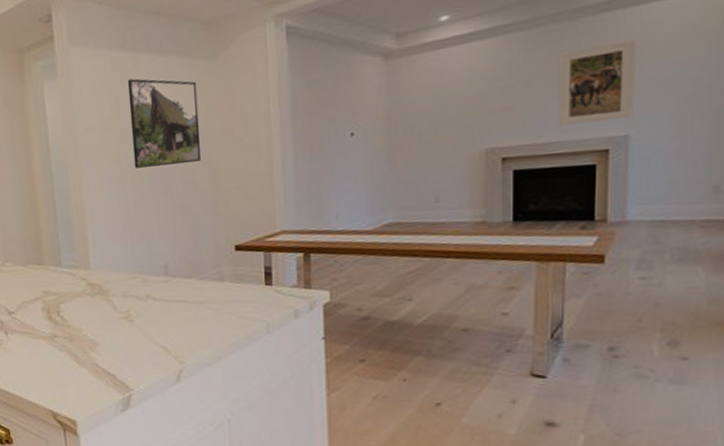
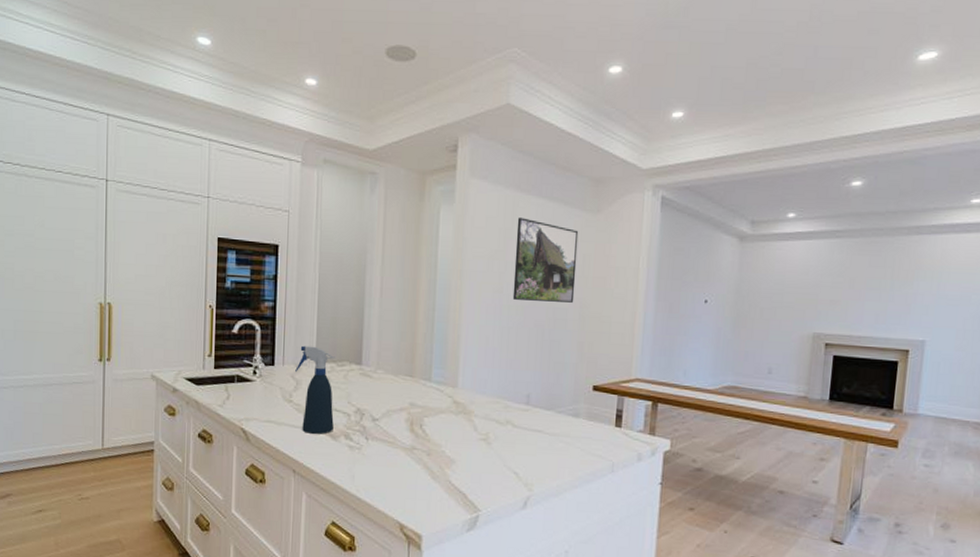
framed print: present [558,40,636,126] -> none [871,261,937,327]

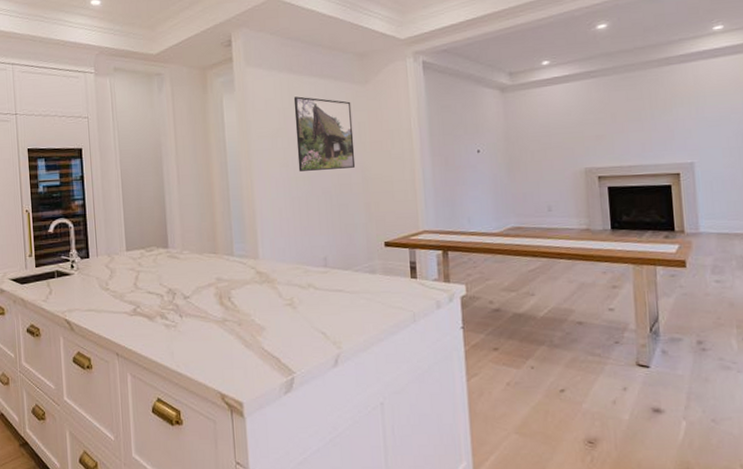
spray bottle: present [295,345,335,434] -> none [109,236,149,317]

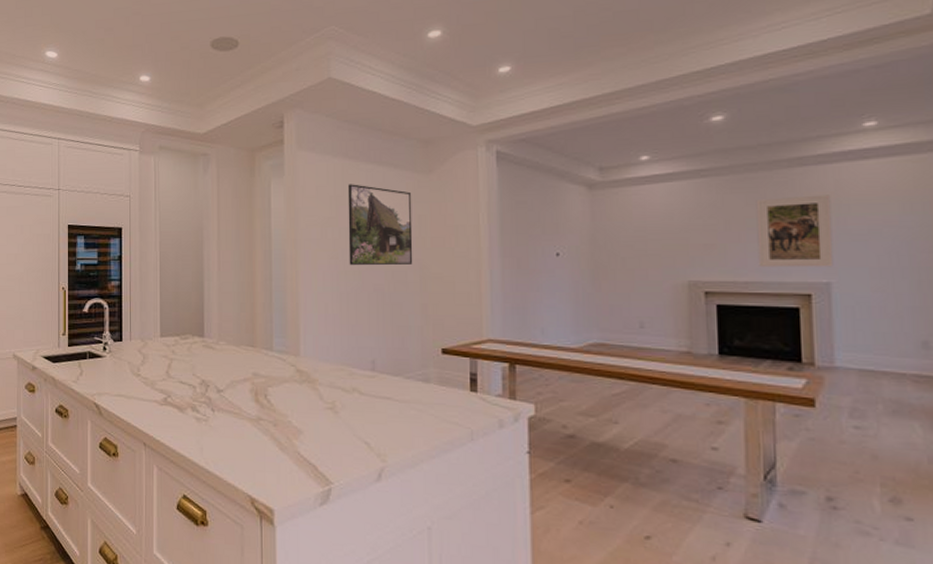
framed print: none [634,88,696,153] -> present [756,194,834,268]

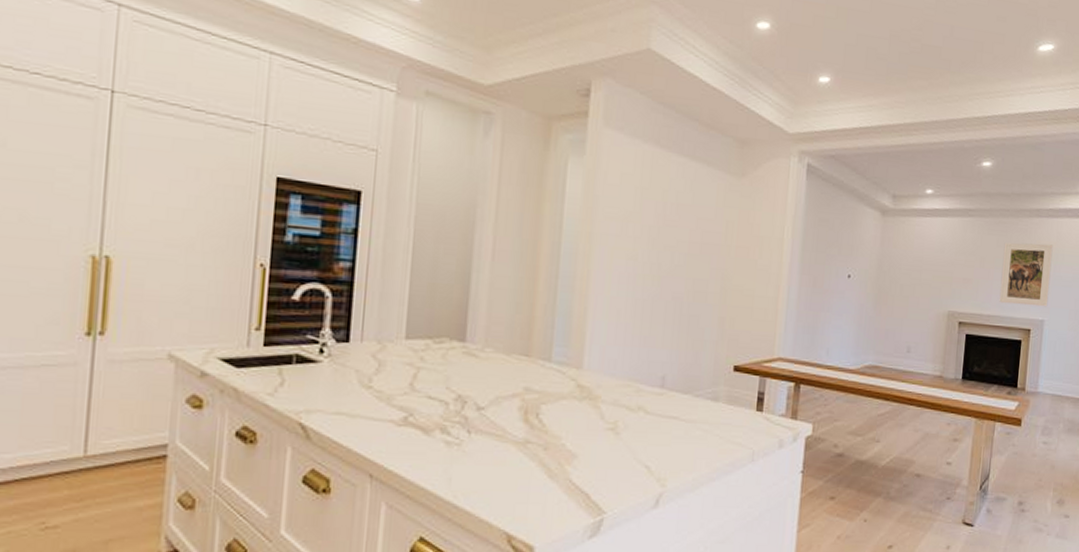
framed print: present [347,184,413,265] -> none [648,176,722,274]

